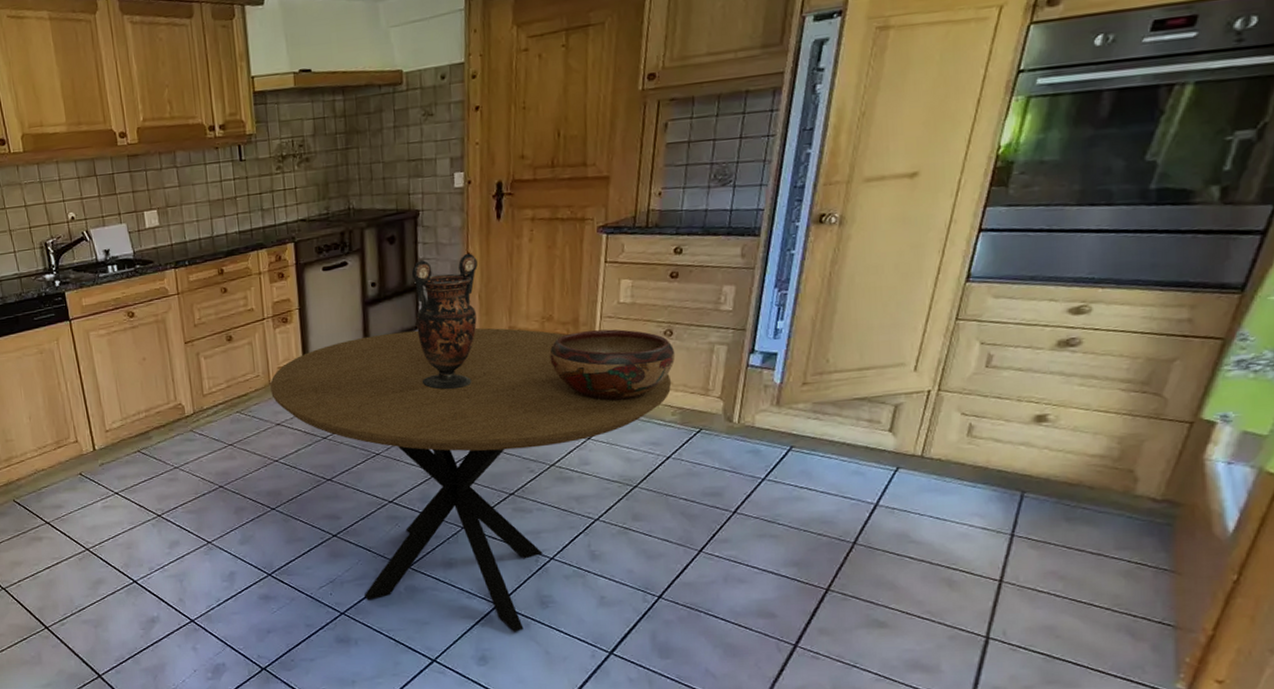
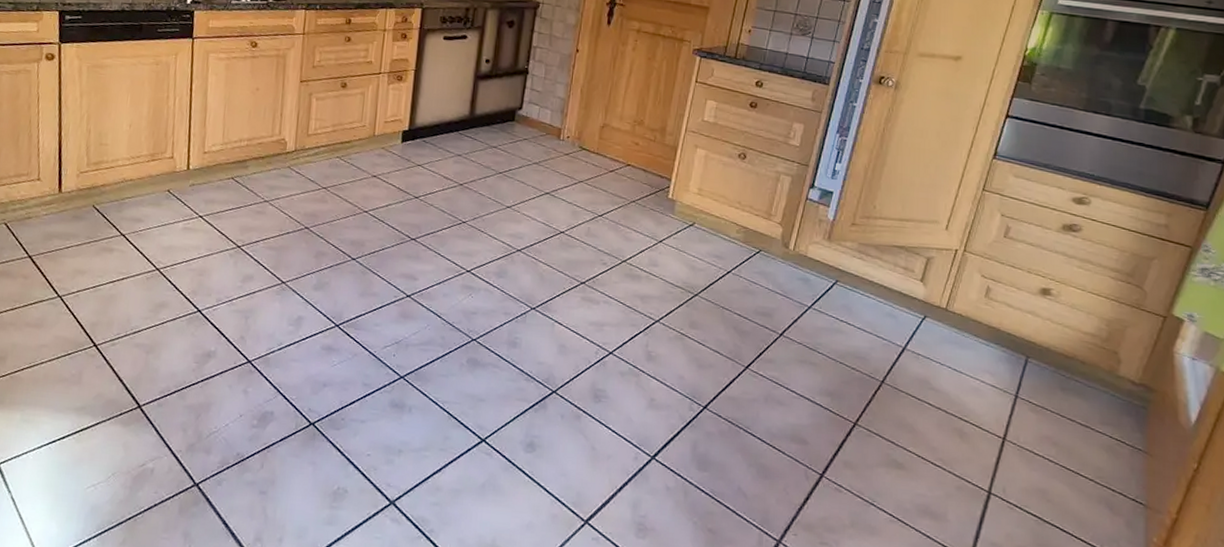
dining table: present [270,327,672,632] -> none [373,108,740,423]
vase: present [412,253,478,390] -> none [516,48,584,173]
decorative bowl: present [549,329,676,401] -> none [635,140,746,211]

